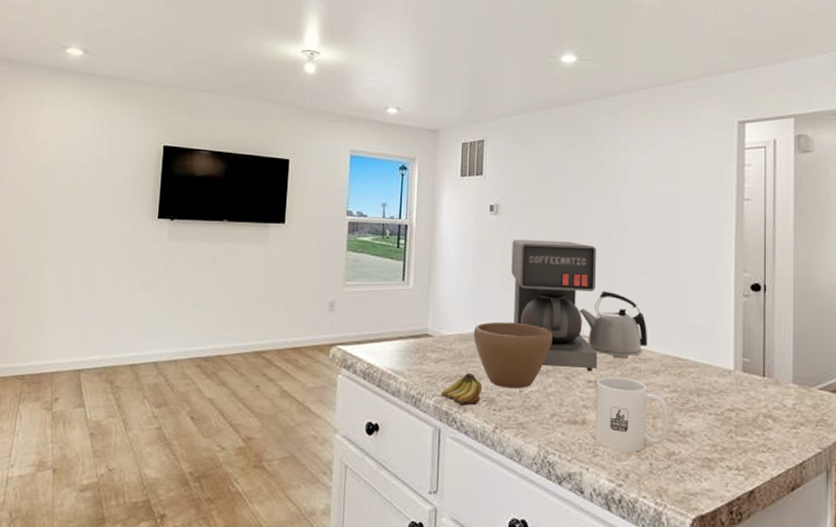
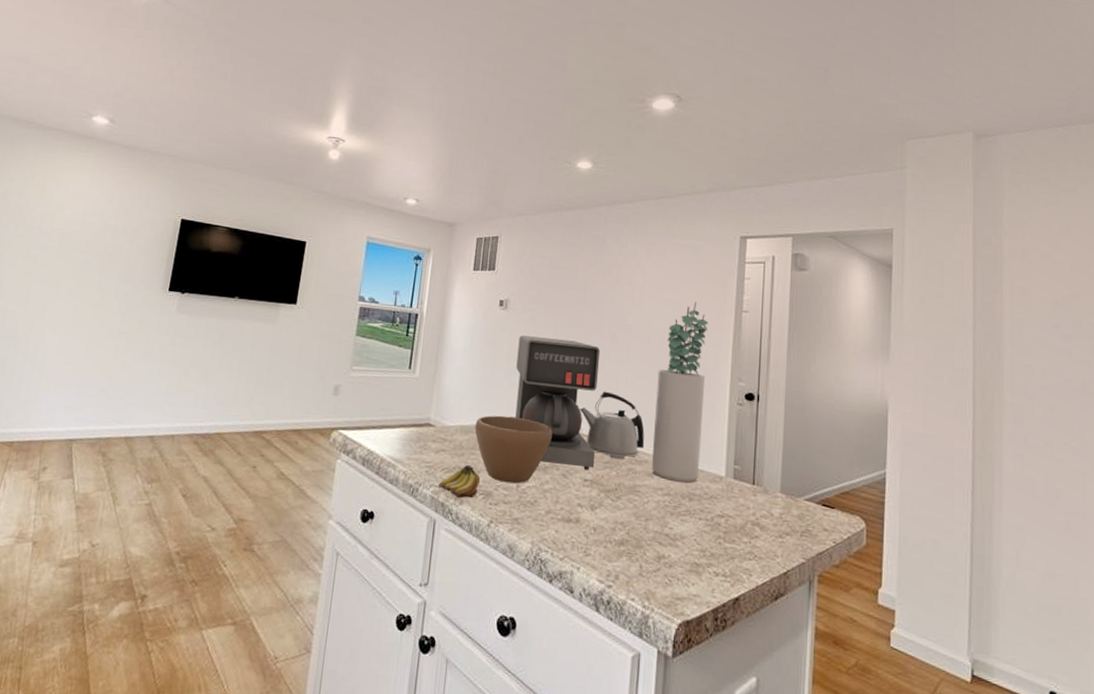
mug: present [595,376,670,452] -> none [588,476,661,554]
vase: none [657,193,709,378] -> present [652,302,709,483]

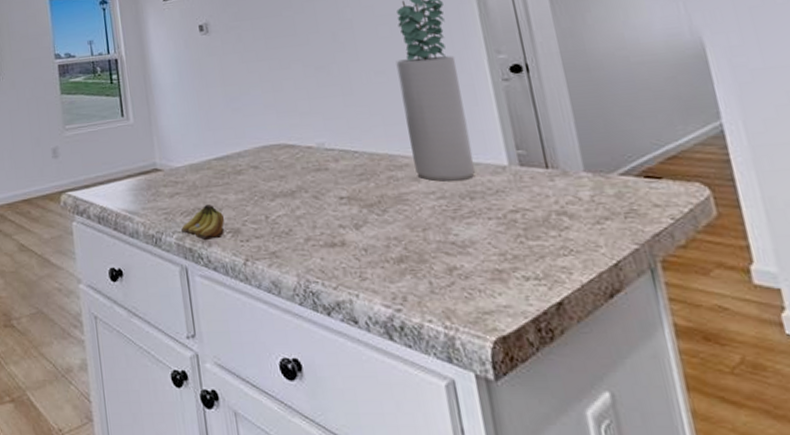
bowl: present [474,415,552,484] -> none [204,144,292,216]
coffee maker: present [509,335,601,471] -> none [229,50,348,187]
kettle: present [579,391,645,459] -> none [314,97,401,168]

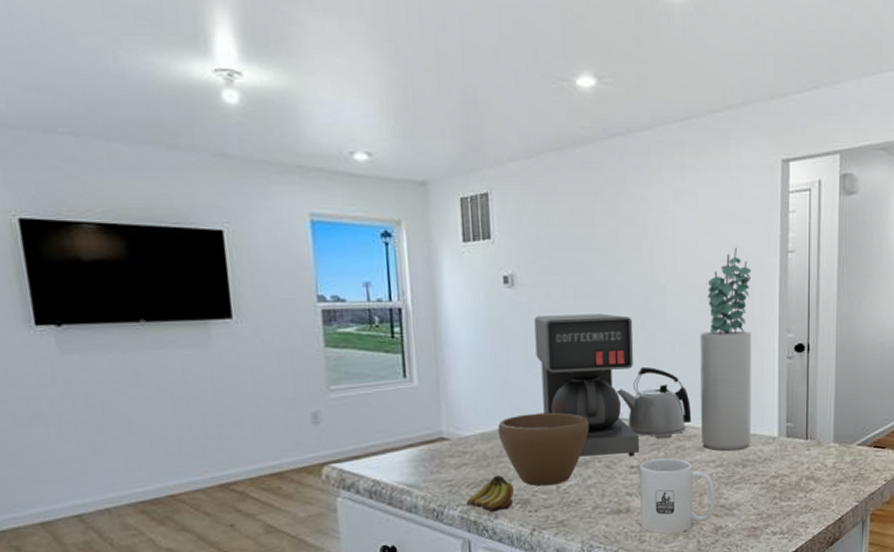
bowl: none [204,144,292,216] -> present [497,412,589,486]
coffee maker: none [229,50,348,187] -> present [534,313,640,457]
kettle: none [314,97,401,168] -> present [616,366,692,439]
mug: none [349,189,444,272] -> present [639,458,716,535]

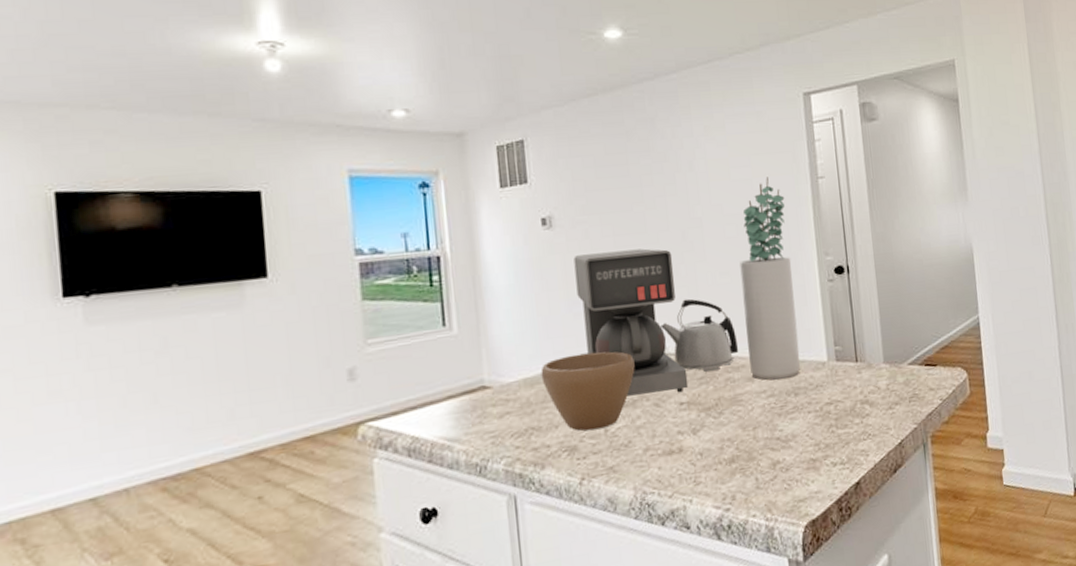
fruit: present [465,475,515,513] -> none [510,421,561,464]
mug: present [639,458,716,535] -> none [689,391,771,474]

